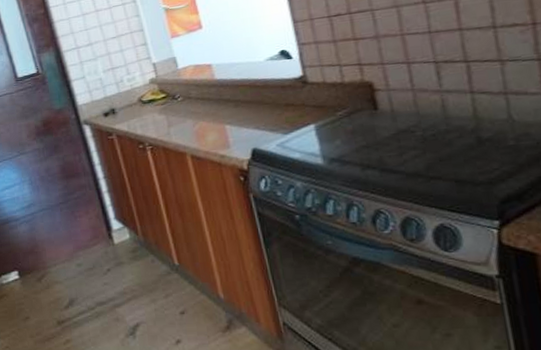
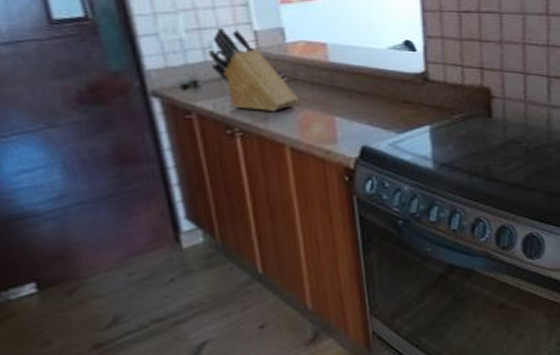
knife block: none [121,65,194,128] -> present [209,28,299,112]

